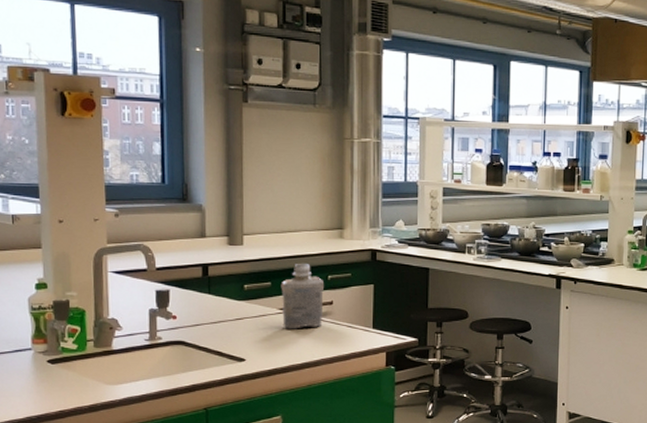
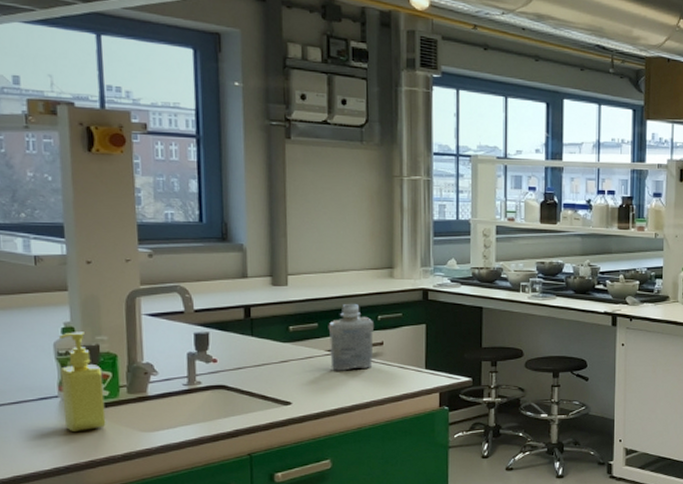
soap dispenser: none [32,287,74,383] -> present [58,332,106,431]

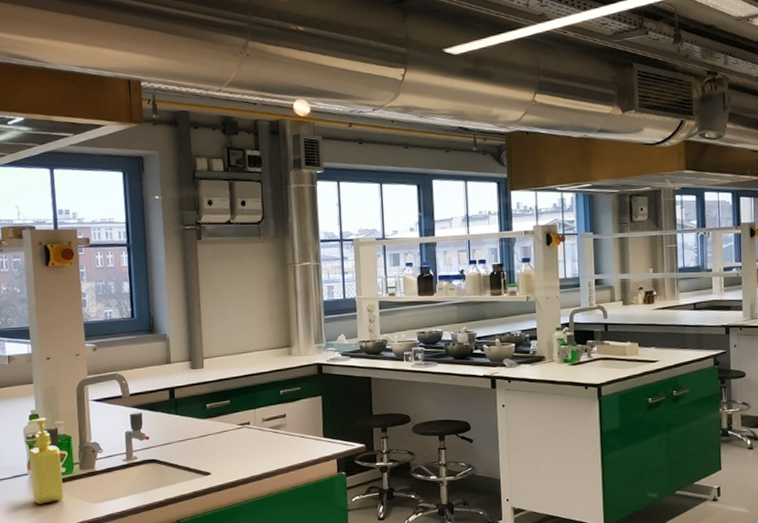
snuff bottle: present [328,303,375,371] -> none [238,380,278,443]

